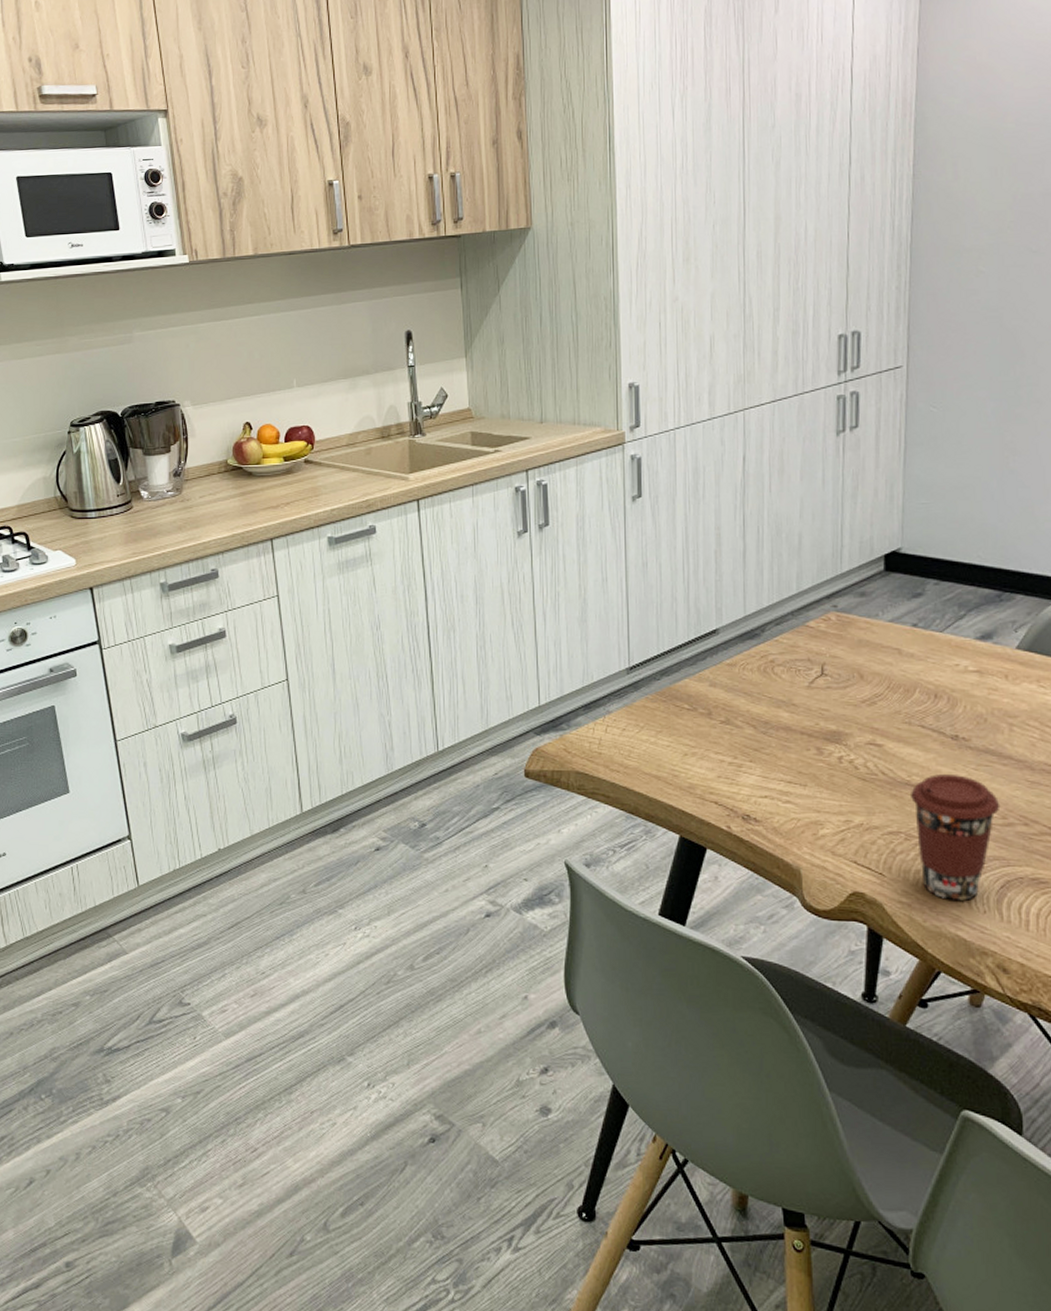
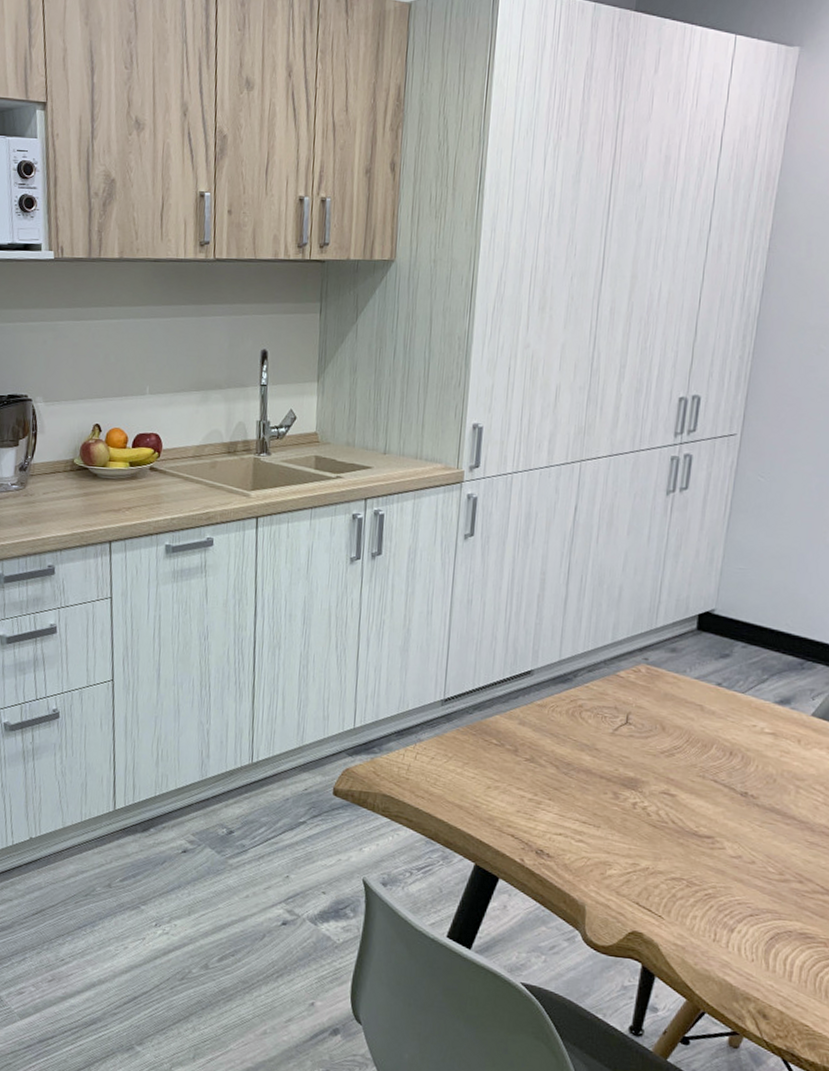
coffee cup: present [911,774,1001,901] -> none [696,827,779,948]

